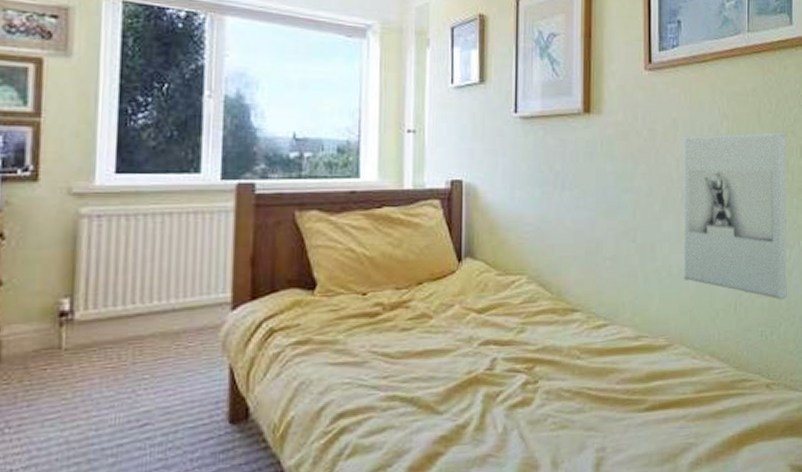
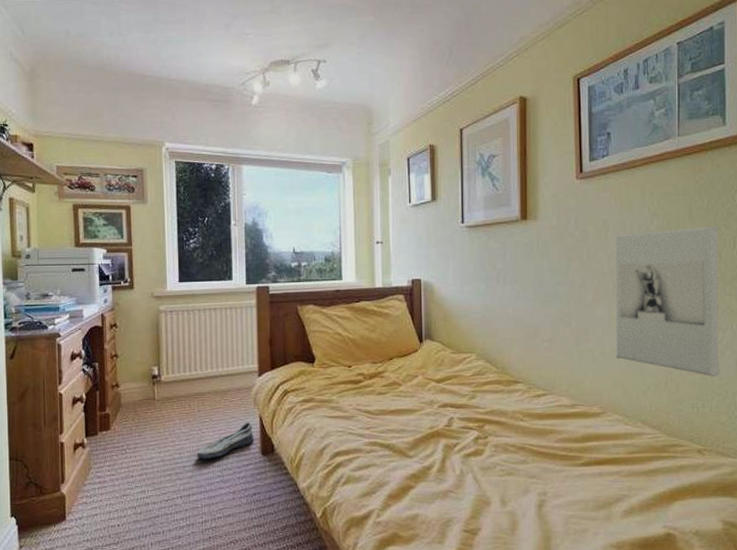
shoe: none [125,377,219,436] -> present [197,422,254,459]

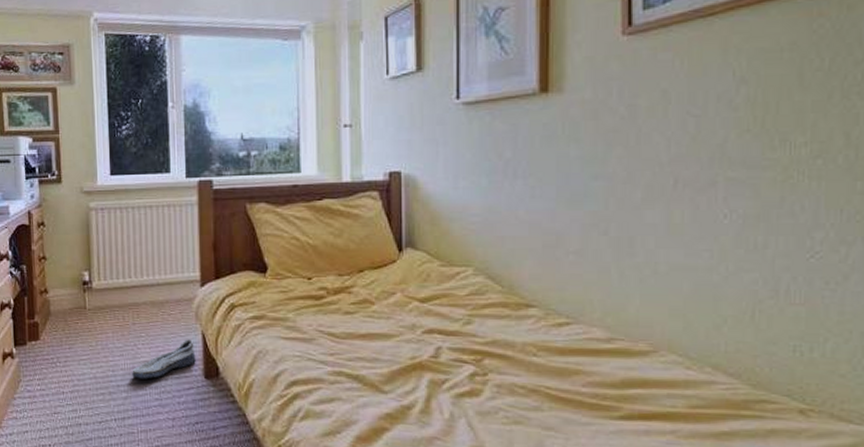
wall sculpture: present [614,225,719,376] -> none [674,93,848,309]

